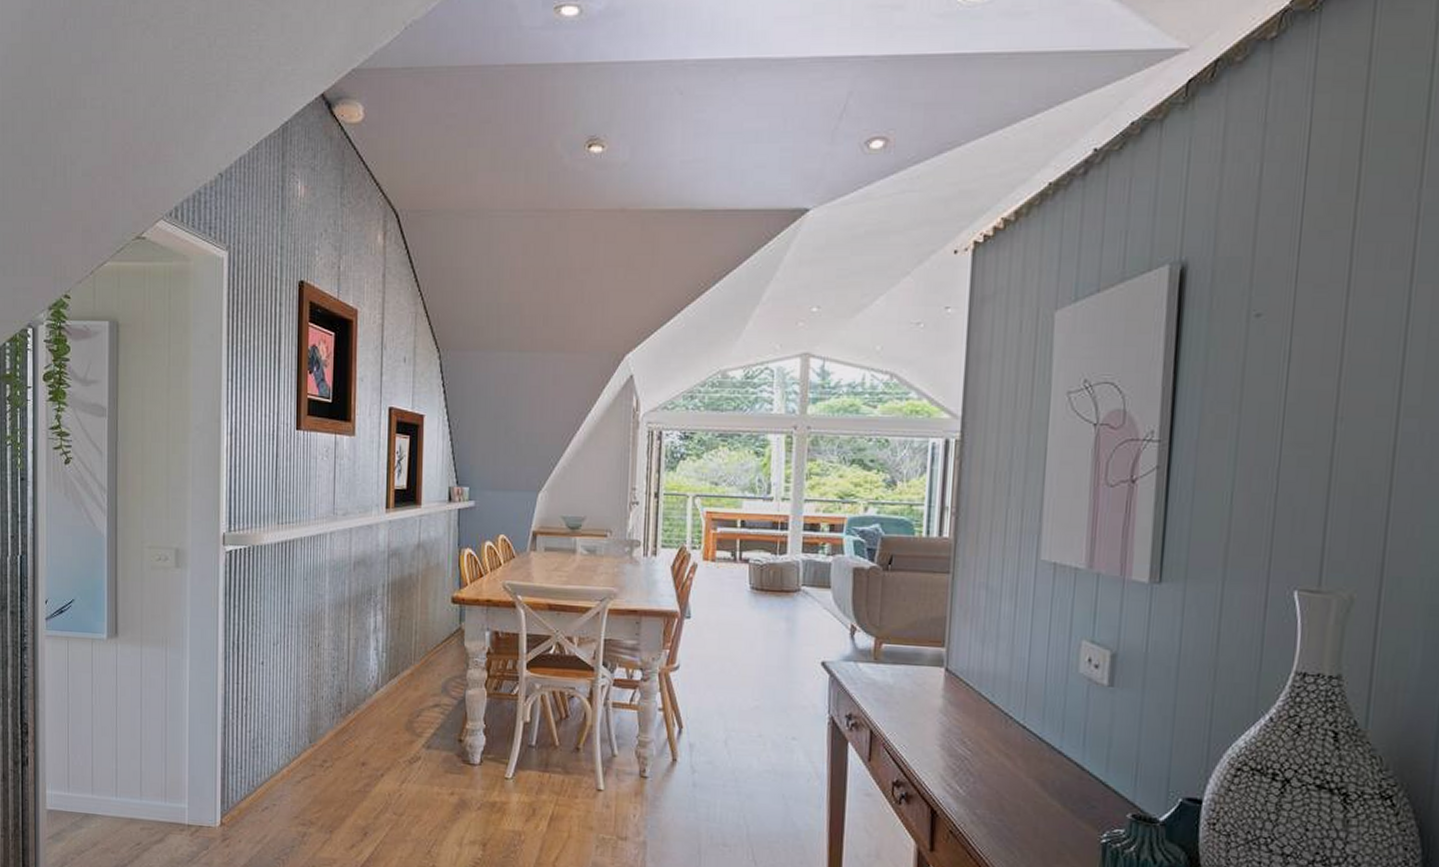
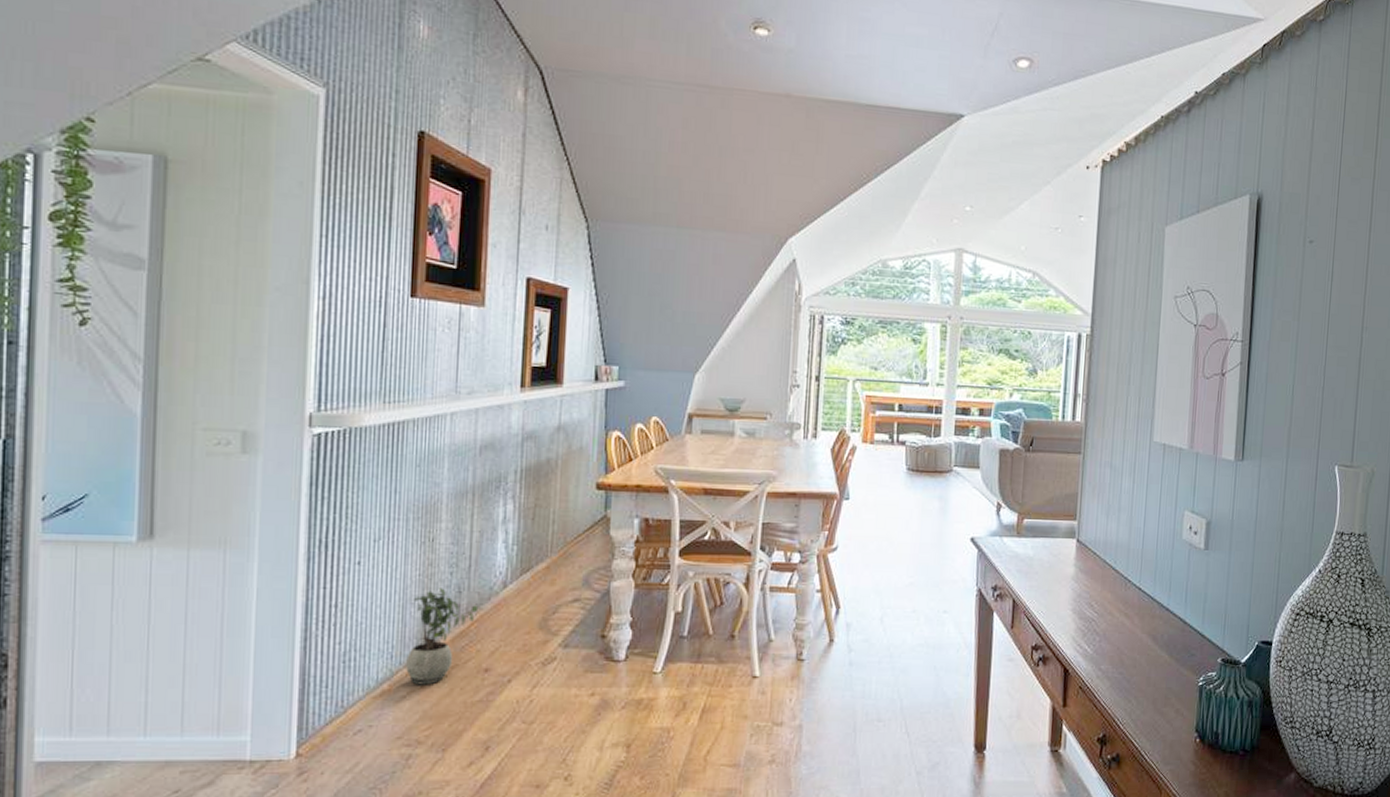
potted plant: none [300,688,356,773] -> present [406,588,479,685]

